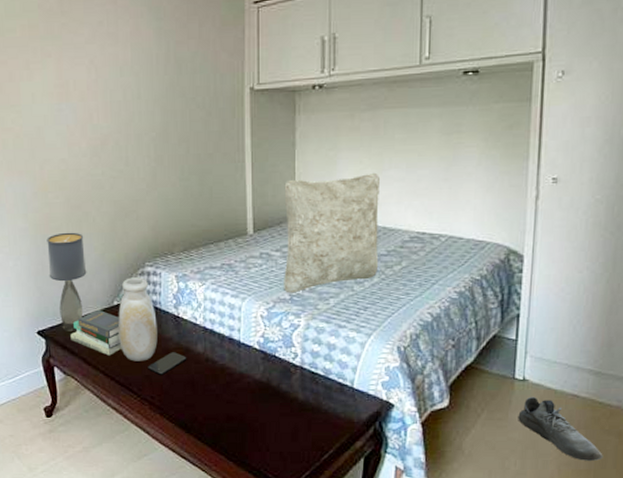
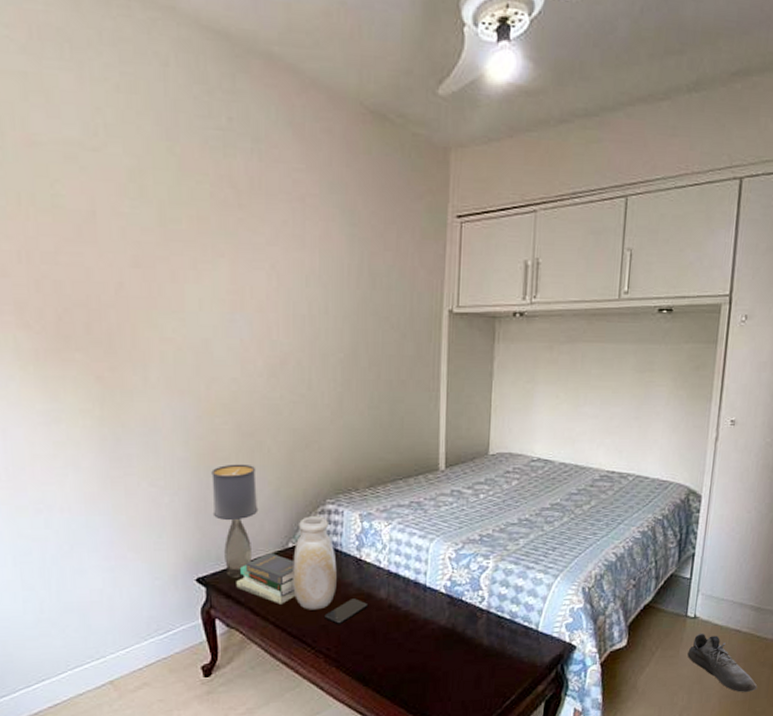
pillow: present [284,172,380,293] -> none [474,408,574,534]

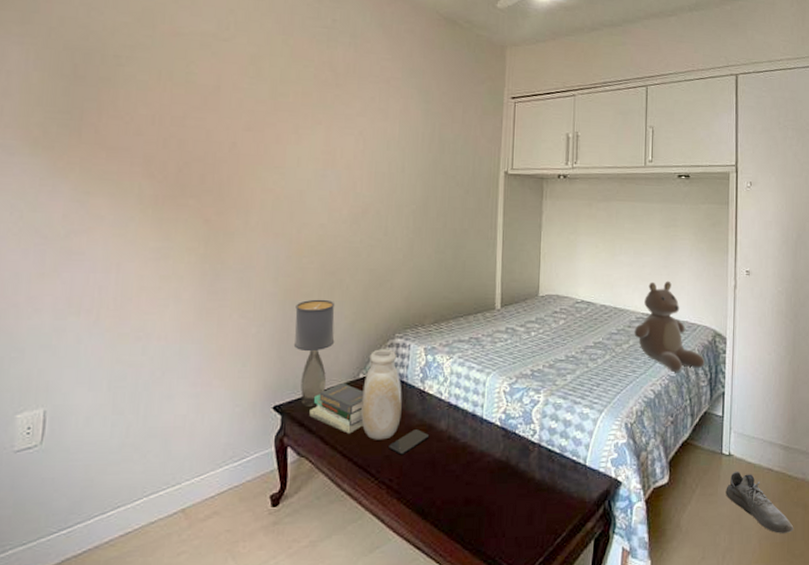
teddy bear: none [597,434,676,533] -> present [634,281,706,372]

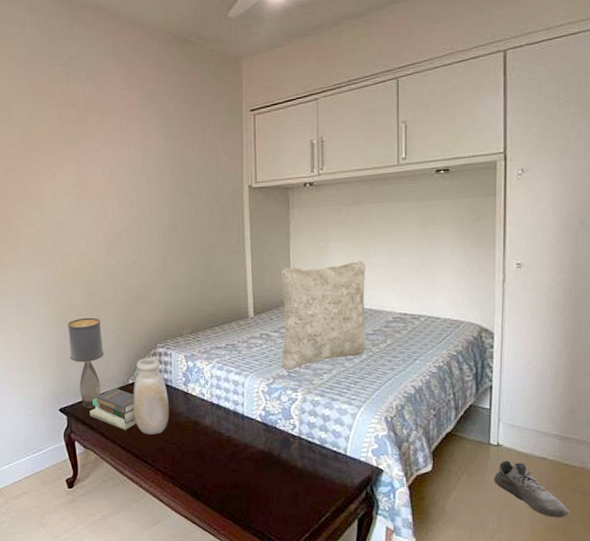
smartphone: present [388,429,430,455] -> none [161,426,196,447]
pillow: none [526,256,612,369] -> present [280,260,366,370]
teddy bear: present [634,281,706,372] -> none [391,279,470,368]

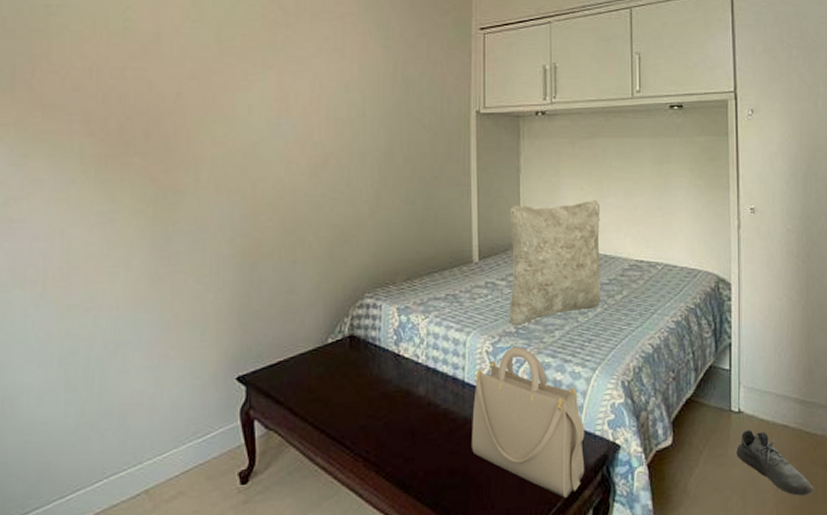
table lamp: present [67,317,104,408] -> none [255,259,299,376]
books: present [90,387,137,430] -> none [276,348,335,404]
vase: present [132,358,169,435] -> none [331,310,375,410]
handbag: none [251,387,351,510] -> present [472,346,585,498]

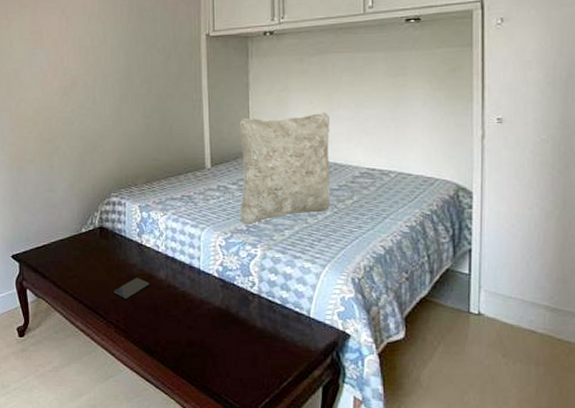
smartphone: none [363,396,407,424] -> present [113,278,150,299]
handbag: present [472,346,585,498] -> none [207,242,315,375]
athletic shoe: present [736,429,814,497] -> none [475,330,565,399]

